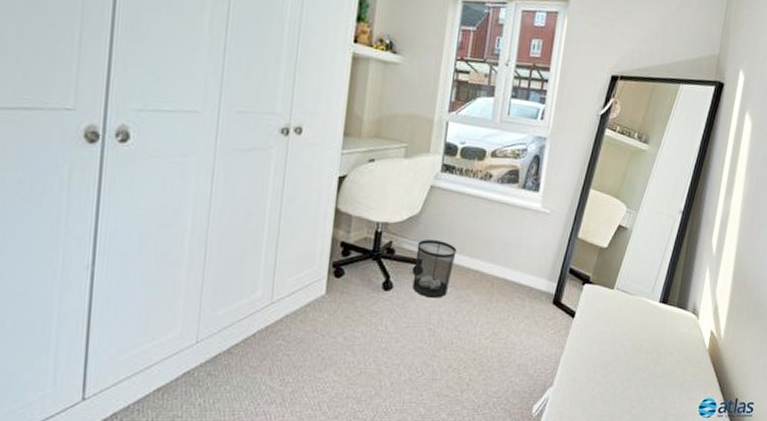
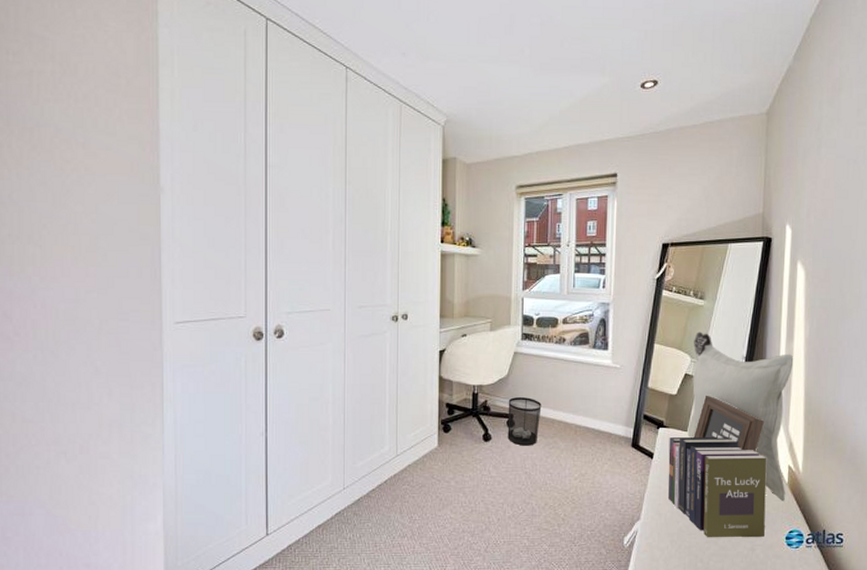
books: none [585,295,690,407] -> present [668,436,767,538]
cushion: none [613,179,729,367] -> present [687,331,793,501]
picture frame: none [619,250,694,315] -> present [693,395,765,452]

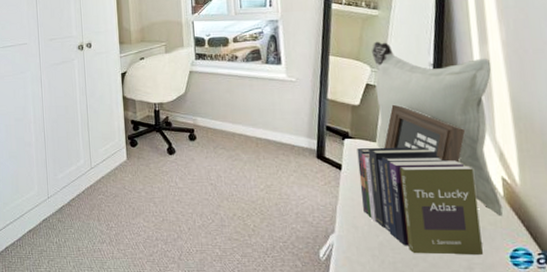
waste bin: present [507,397,542,446] -> none [188,113,221,158]

